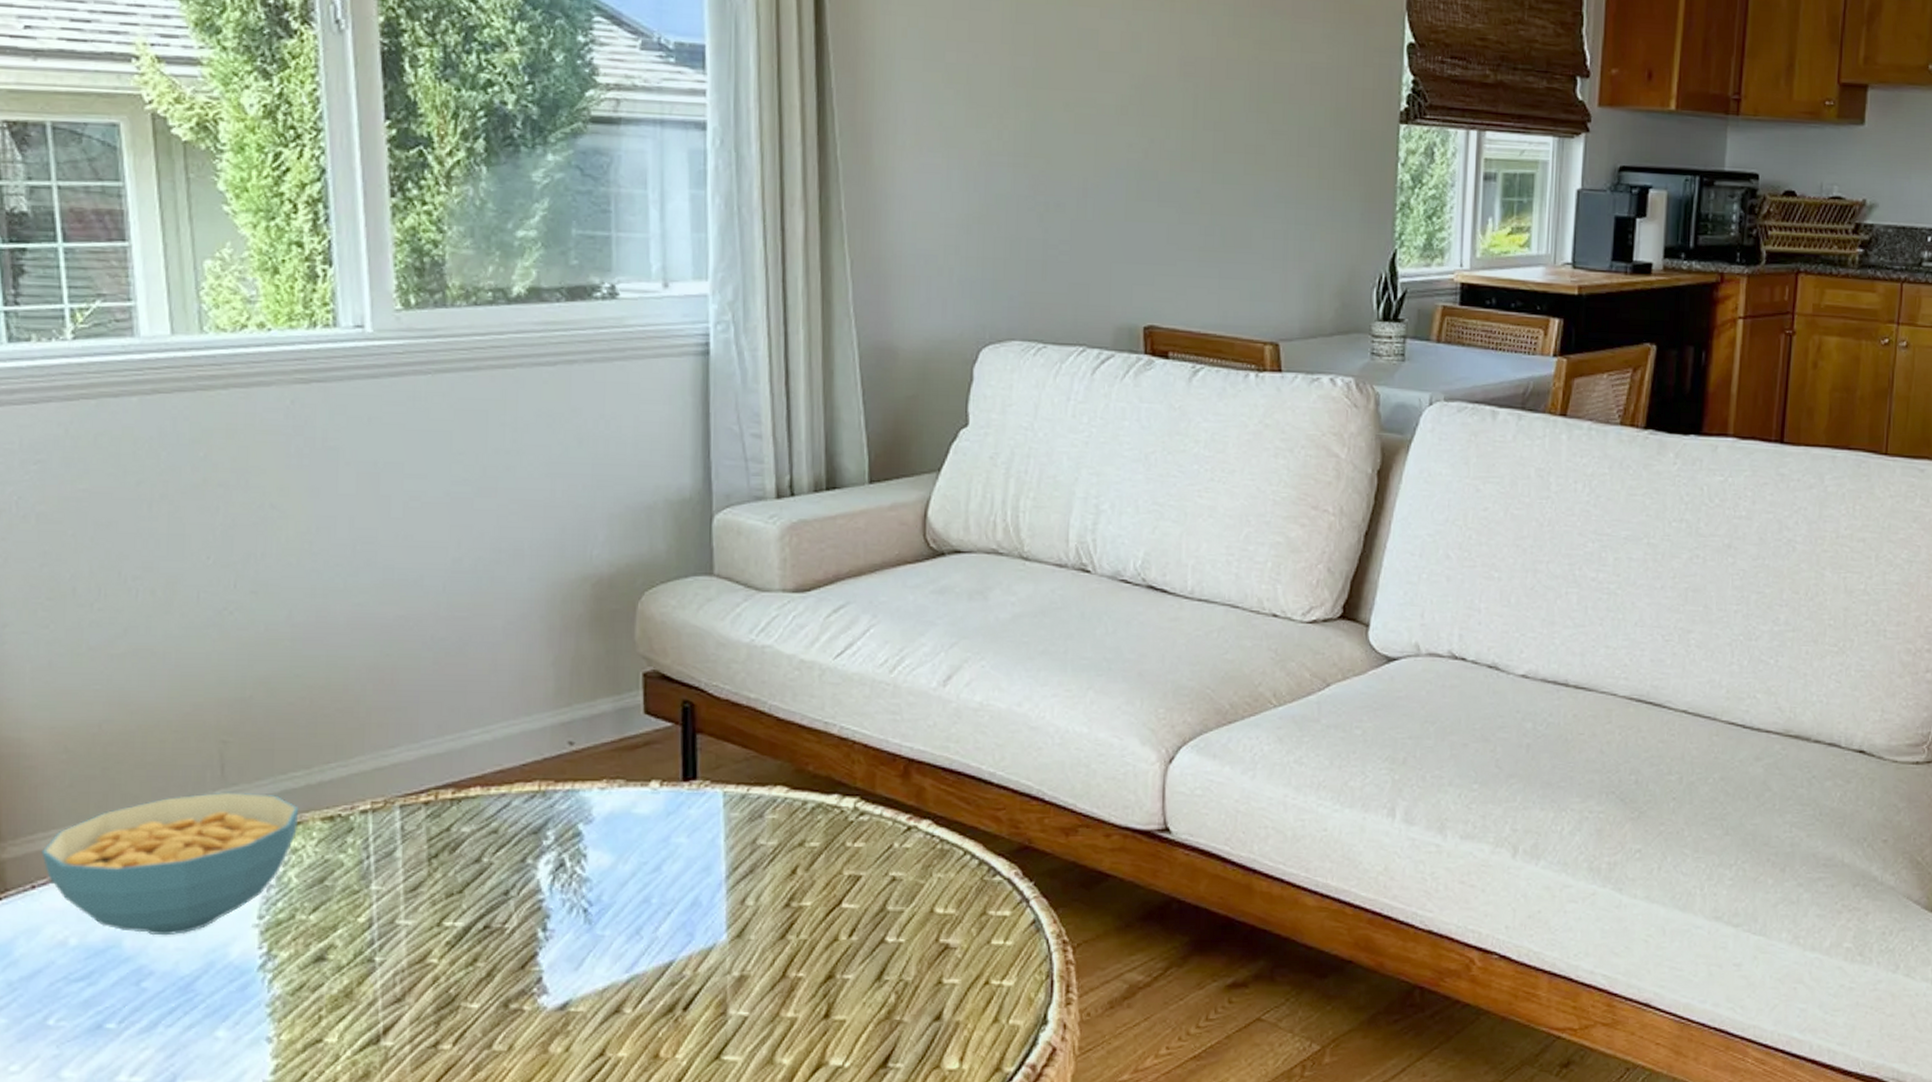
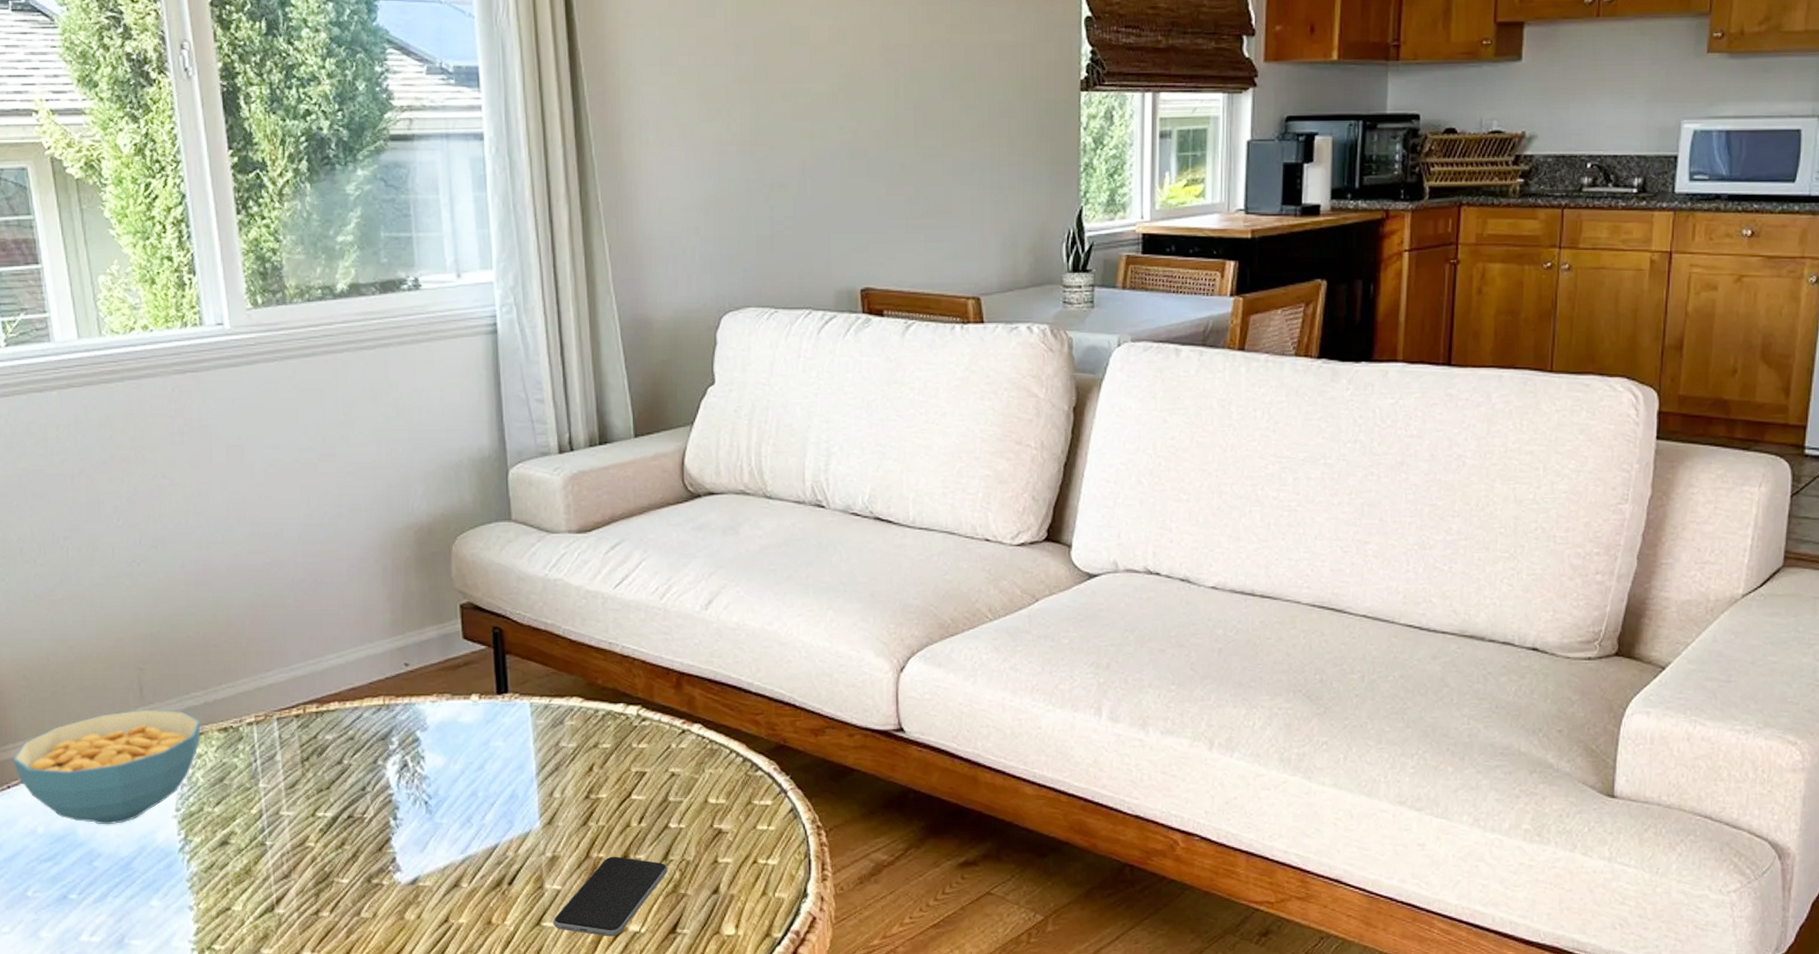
smartphone: none [736,976,881,1073] -> present [553,856,668,937]

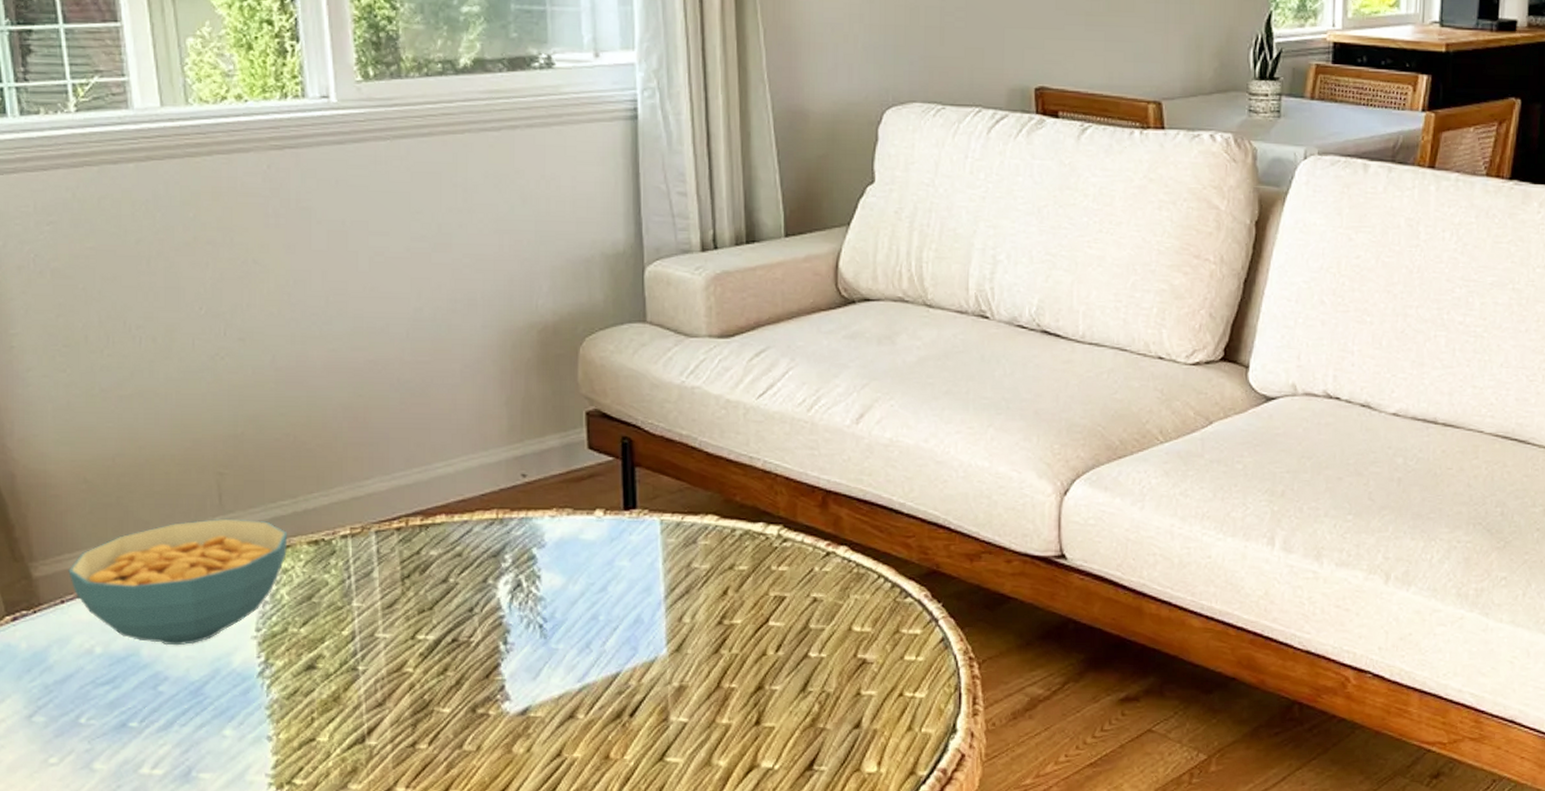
smartphone: present [553,856,668,937] -> none [678,687,806,774]

